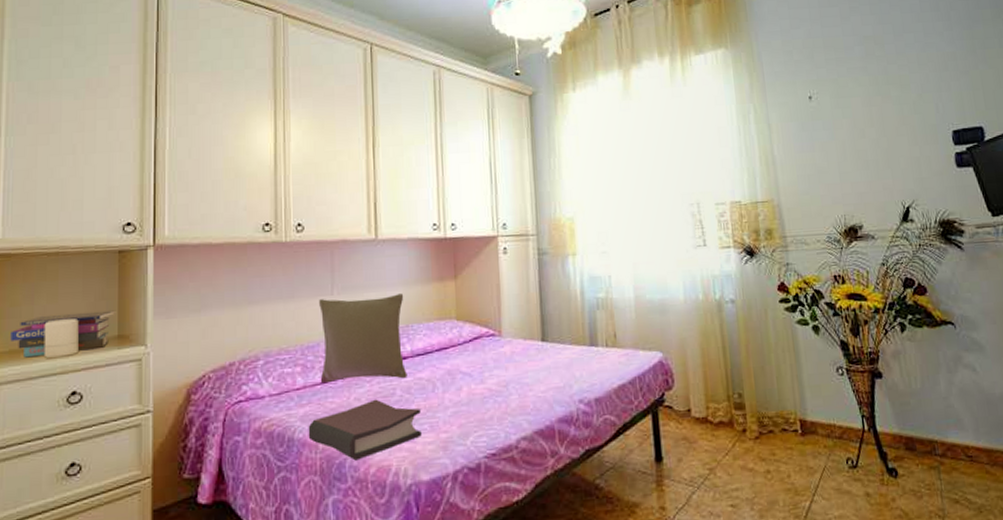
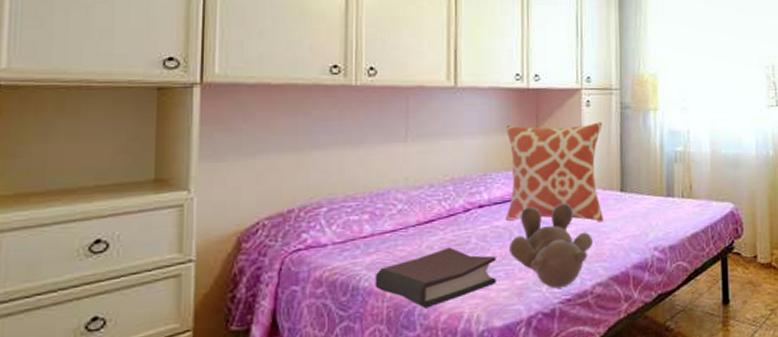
books: present [10,310,115,358] -> none [16,152,151,202]
candle: present [43,319,79,359] -> none [59,160,106,204]
pillow: present [319,293,407,384] -> none [389,142,484,232]
pillow: none [426,269,525,374] -> present [506,122,603,222]
teddy bear: none [433,353,515,443] -> present [509,202,593,289]

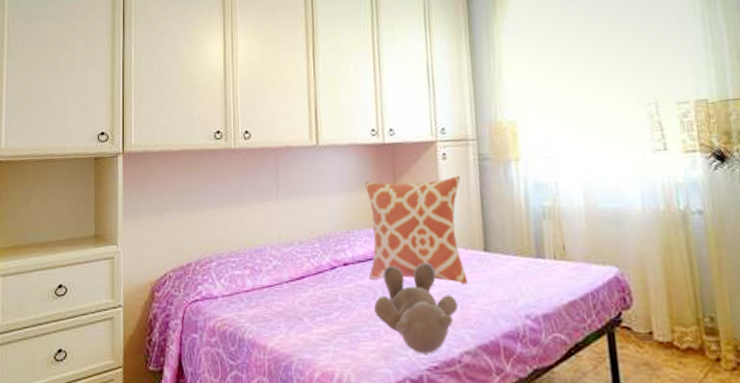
hardback book: present [375,247,496,309] -> none [257,304,364,364]

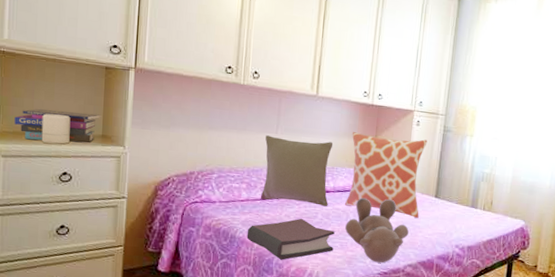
books: none [12,212,92,253] -> present [14,109,100,143]
candle: none [37,219,64,255] -> present [41,113,71,145]
hardback book: none [257,304,364,364] -> present [246,218,335,260]
pillow: none [265,199,349,287] -> present [260,135,334,207]

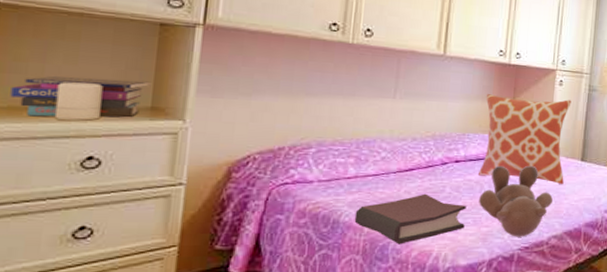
pillow: present [260,135,334,207] -> none [372,101,464,179]

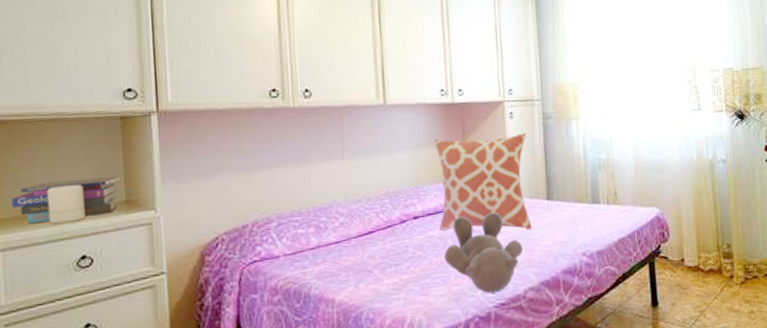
hardback book: present [354,193,467,245] -> none [324,256,434,314]

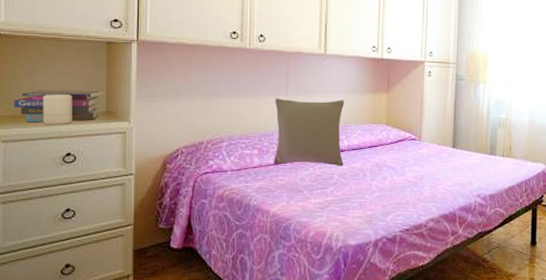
pillow: none [330,157,419,243] -> present [273,98,345,167]
pillow: present [435,133,532,231] -> none [361,88,441,171]
teddy bear: present [444,212,523,294] -> none [363,153,428,220]

